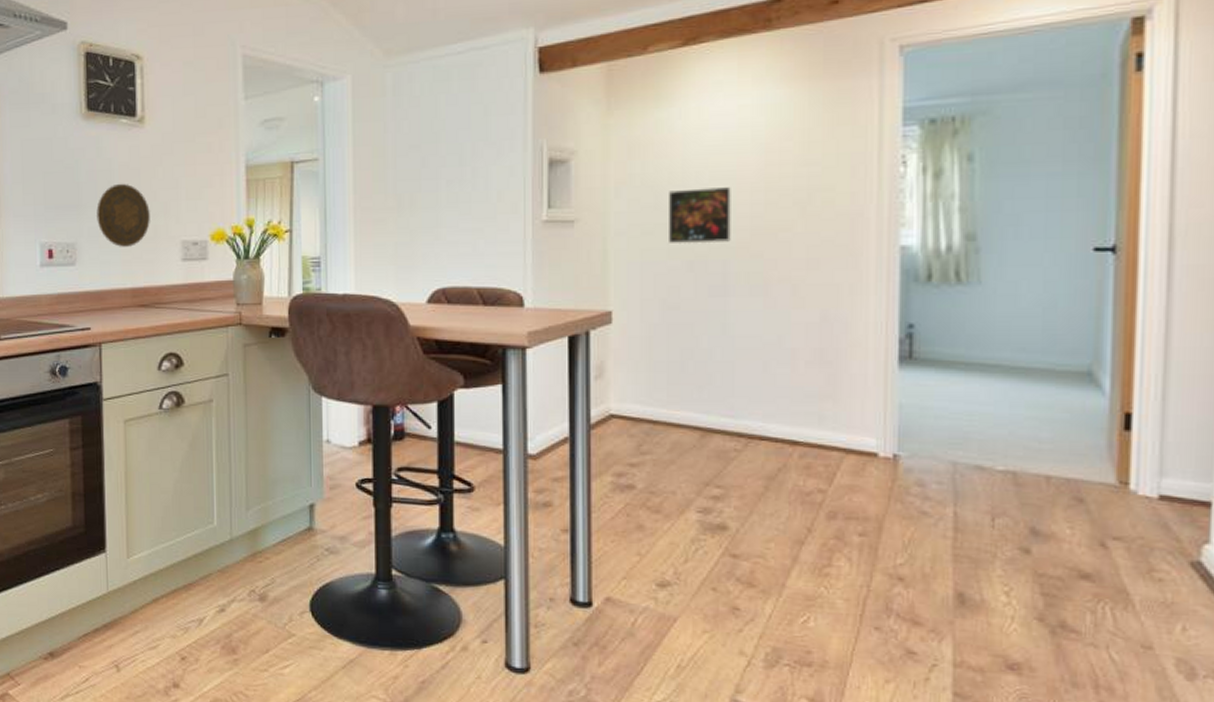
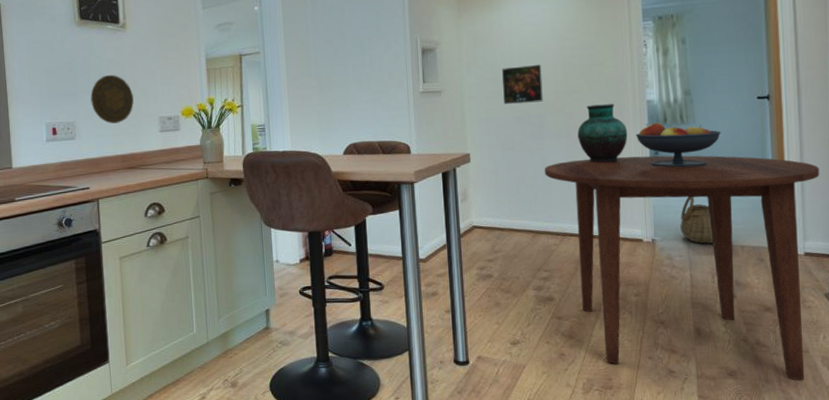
dining table: none [726,328,1199,691] -> present [545,155,820,380]
vase: none [782,249,865,336] -> present [577,104,628,163]
fruit bowl: none [877,280,1025,351] -> present [635,122,721,167]
basket: none [942,395,998,469] -> present [680,196,714,244]

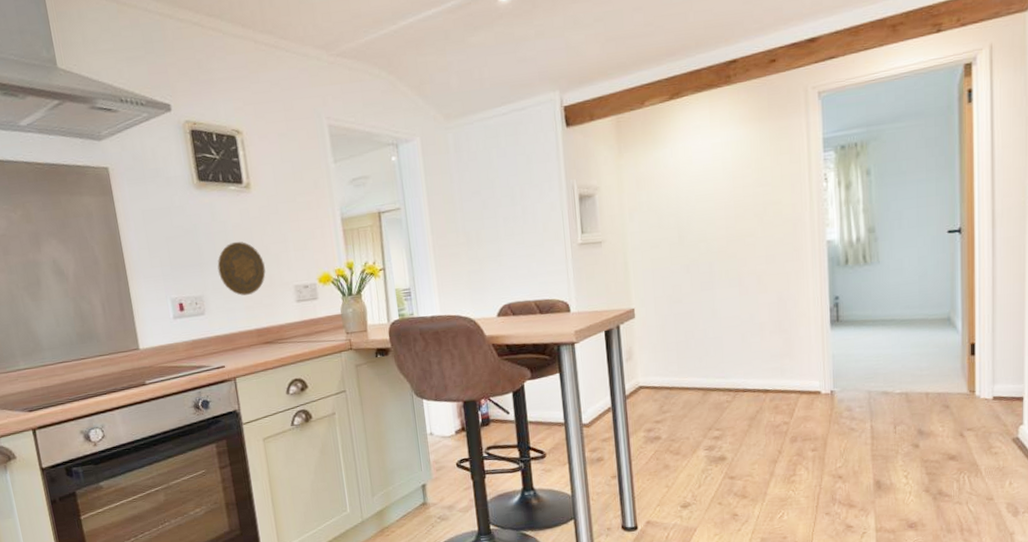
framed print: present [502,65,543,105] -> none [668,207,714,253]
dining table: present [545,155,820,380] -> none [716,297,1013,529]
vase: present [577,104,628,163] -> none [751,246,806,312]
fruit bowl: present [635,122,721,167] -> none [814,264,907,313]
basket: present [680,196,714,244] -> none [861,343,896,393]

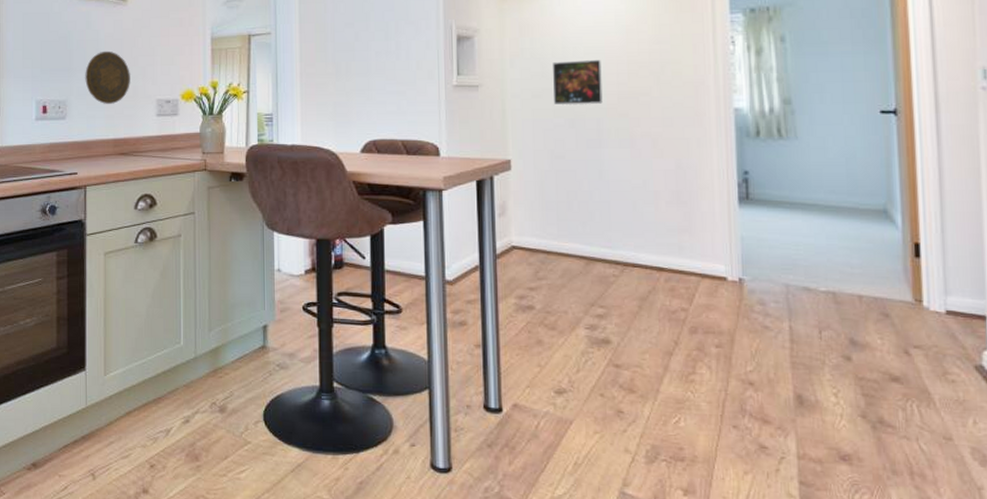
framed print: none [668,207,714,253] -> present [553,60,603,106]

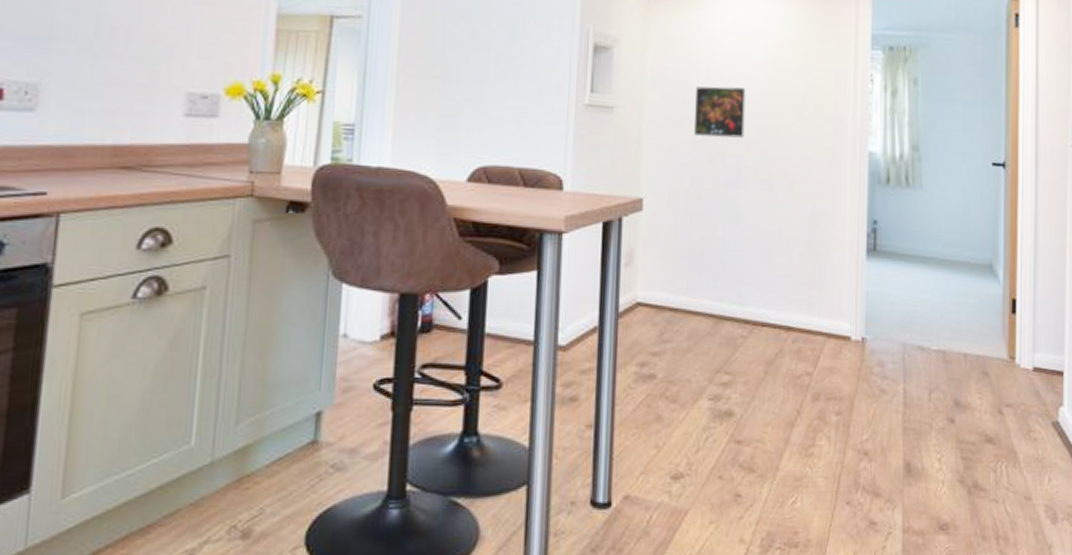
decorative plate: present [85,50,130,104] -> none [74,15,149,94]

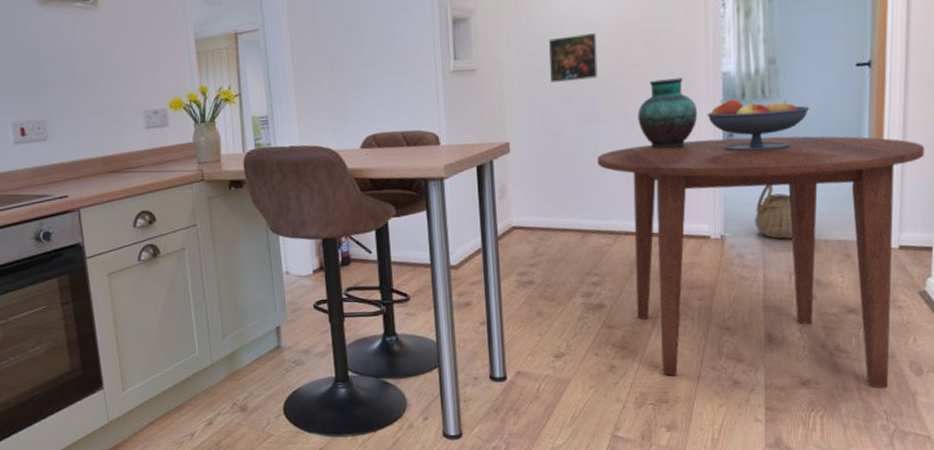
dining table: none [738,221,1054,537] -> present [598,136,925,388]
vase: none [783,150,843,229] -> present [638,78,698,149]
fruit bowl: none [852,182,950,245] -> present [707,99,810,152]
basket: none [896,283,933,348] -> present [755,184,793,239]

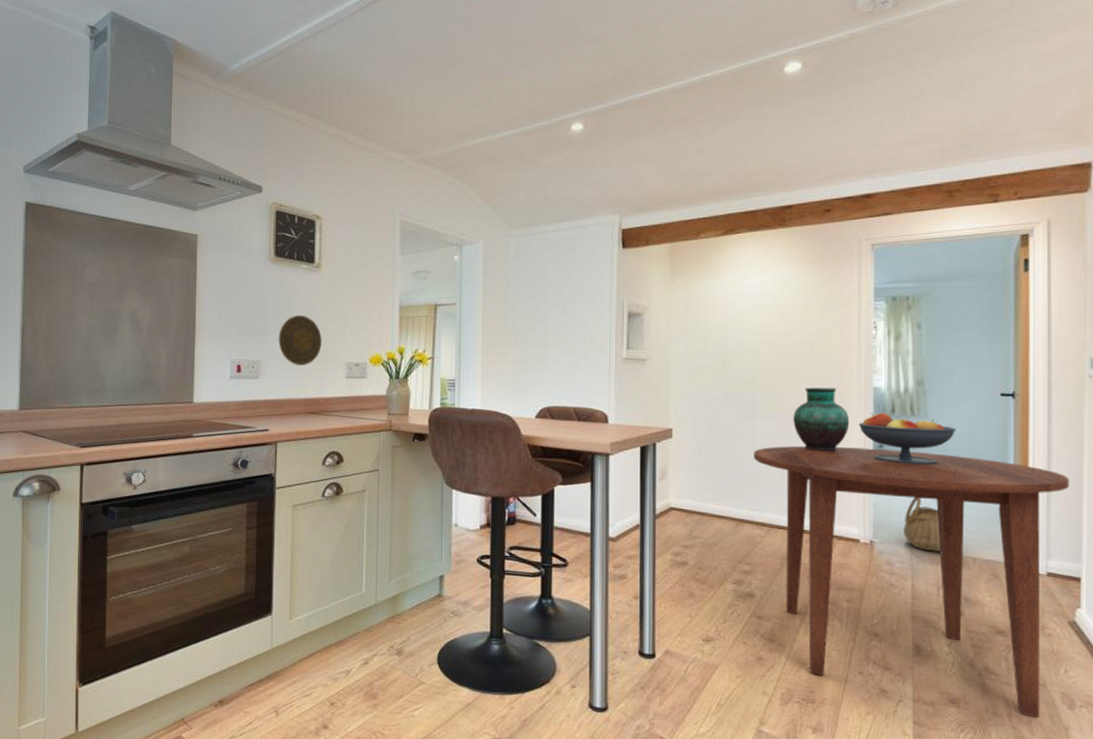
decorative plate: none [61,62,113,121] -> present [278,315,322,365]
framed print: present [549,33,598,83] -> none [714,339,758,380]

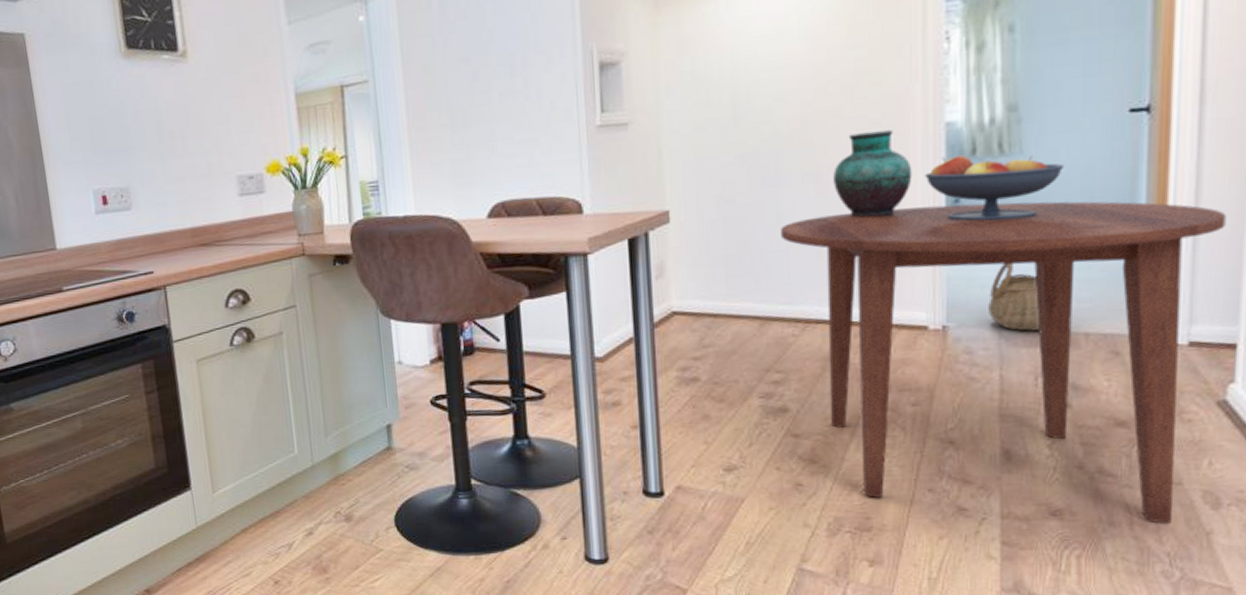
decorative plate: present [278,315,322,365] -> none [146,121,203,187]

